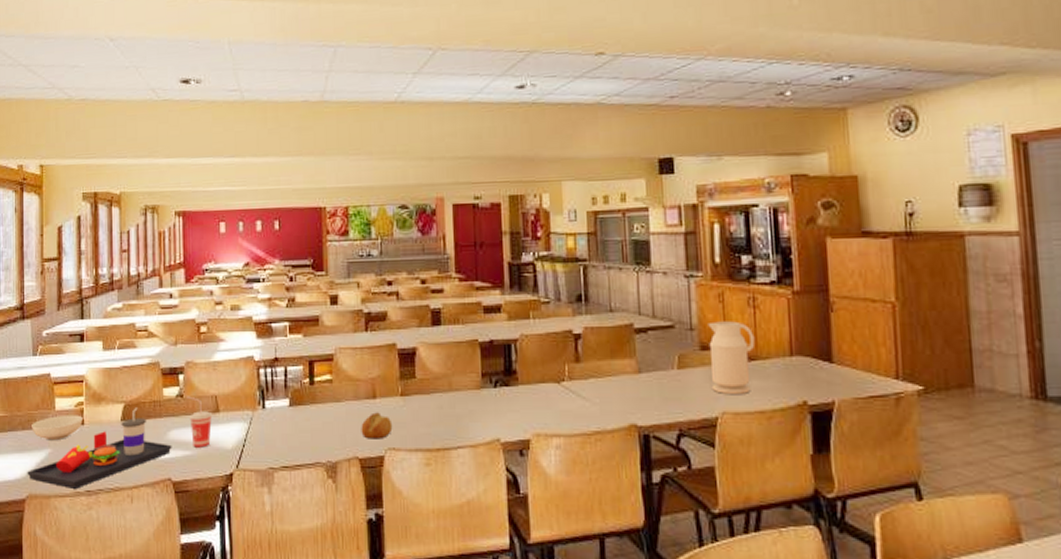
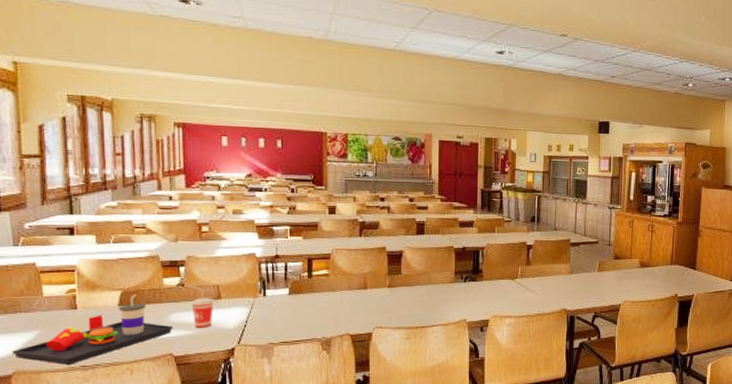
bowl: present [32,415,83,441] -> none [15,300,75,323]
bread roll: present [361,412,393,439] -> none [353,300,380,320]
water jug: present [708,321,755,395] -> none [619,240,650,290]

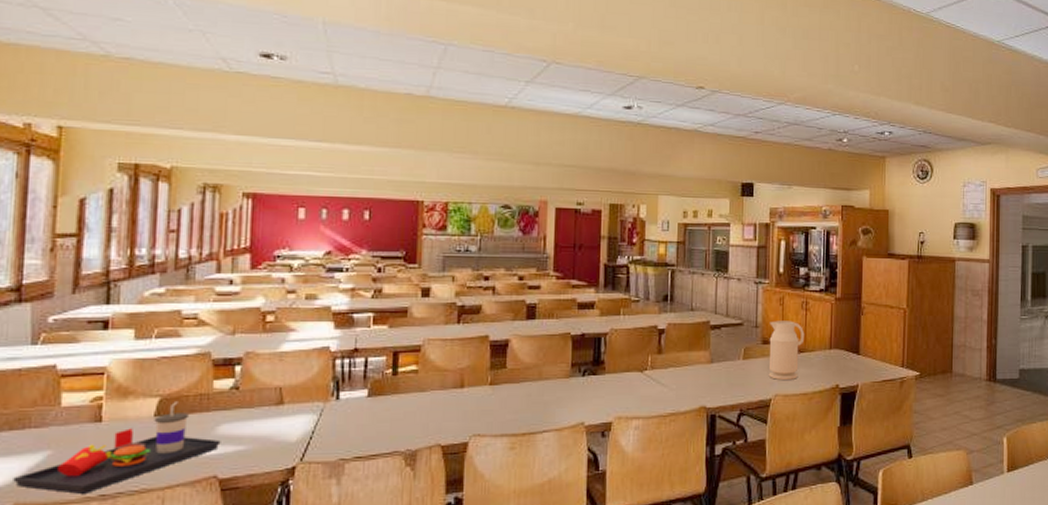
beverage cup: present [188,285,215,328] -> none [243,388,276,442]
water jug: none [619,240,650,290] -> present [768,321,805,381]

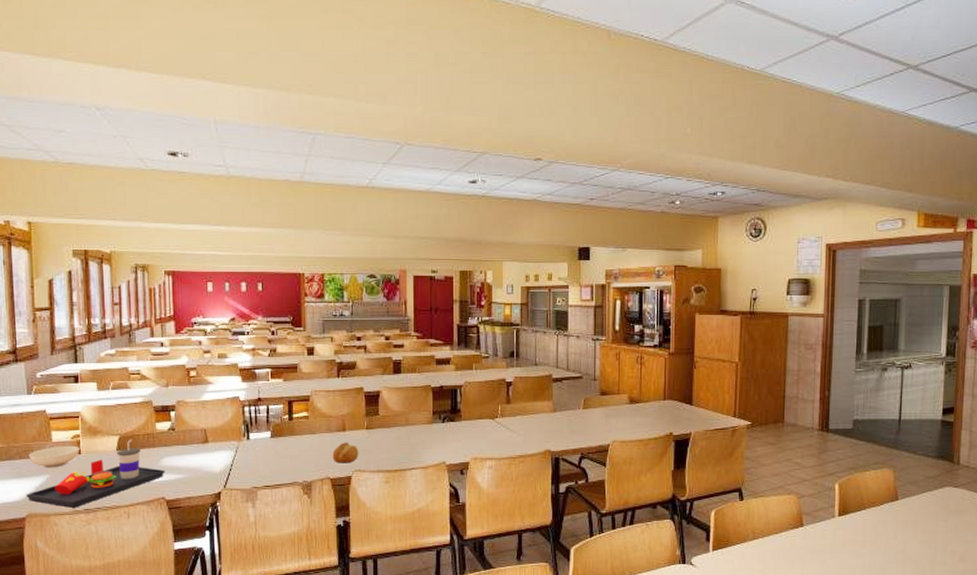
bowl: none [24,411,101,441] -> present [29,445,79,468]
bread roll: none [445,401,479,427] -> present [332,442,359,463]
water jug: present [768,321,805,381] -> none [606,374,640,429]

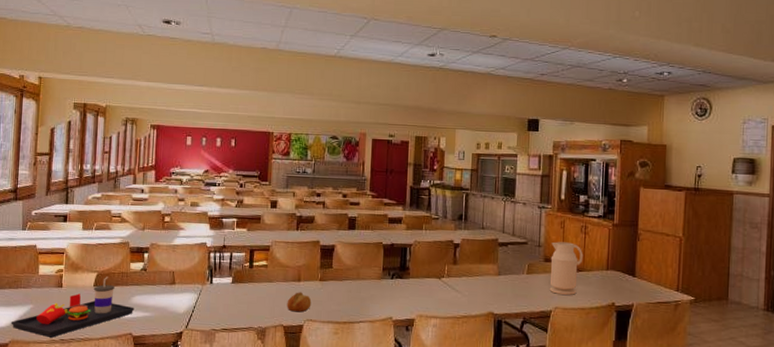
bowl: present [29,445,79,468] -> none [17,278,62,299]
water jug: none [606,374,640,429] -> present [549,241,584,296]

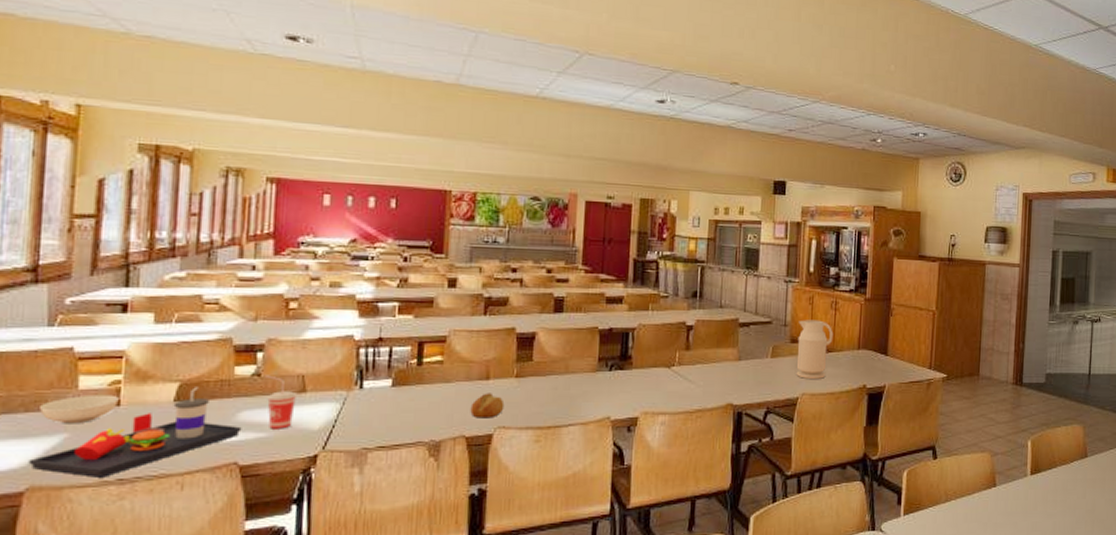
bowl: none [17,278,62,299] -> present [40,394,119,424]
beverage cup: none [149,270,170,311] -> present [265,375,298,429]

